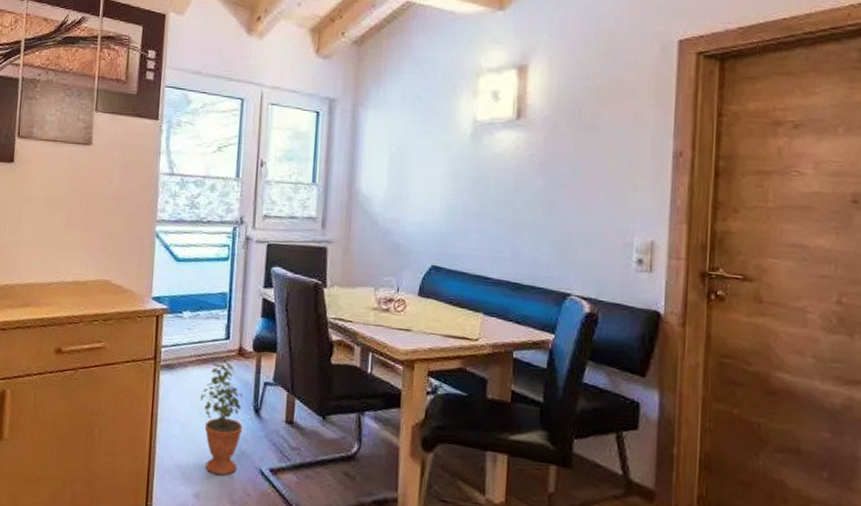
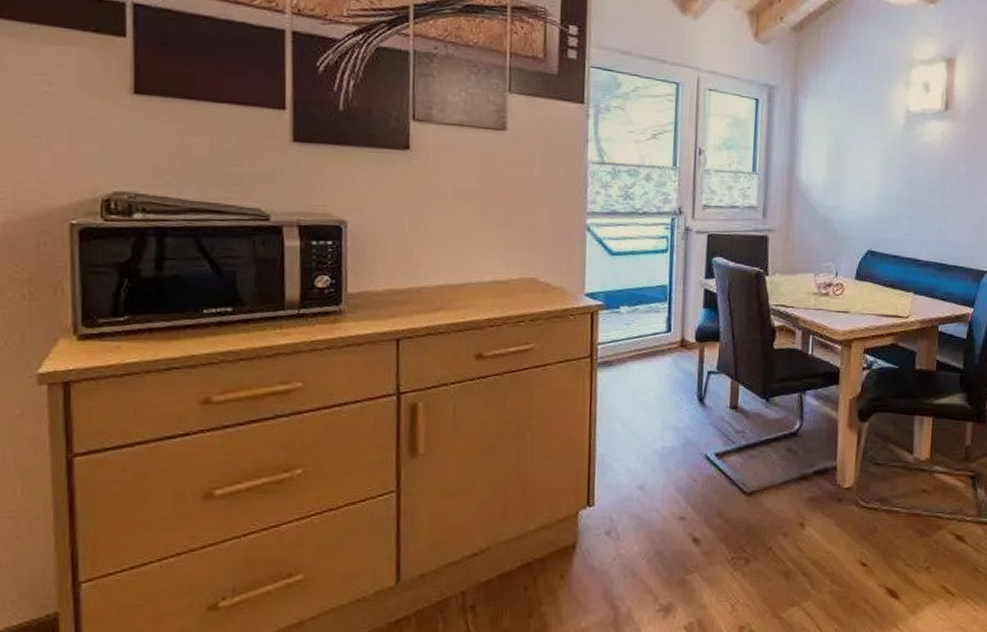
potted plant: present [200,357,244,476] -> none [641,350,687,465]

